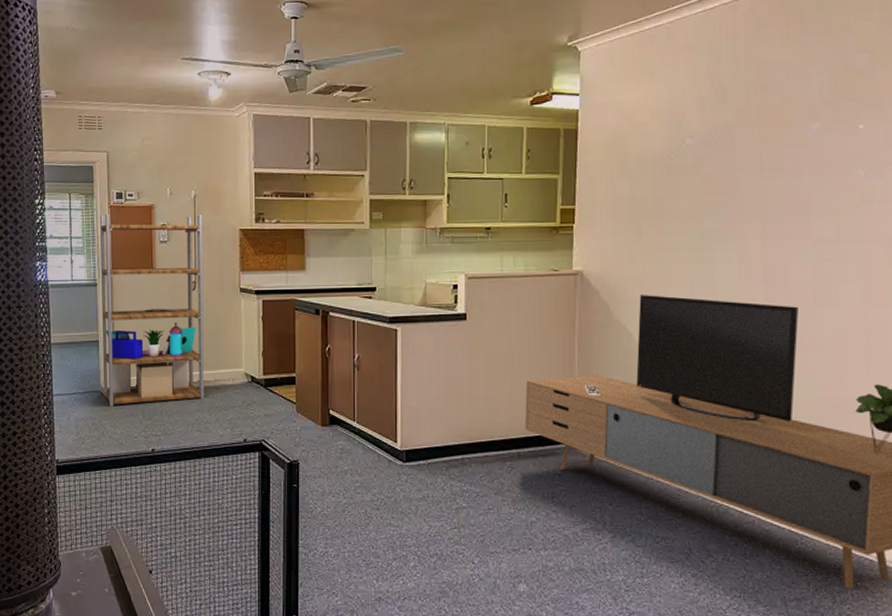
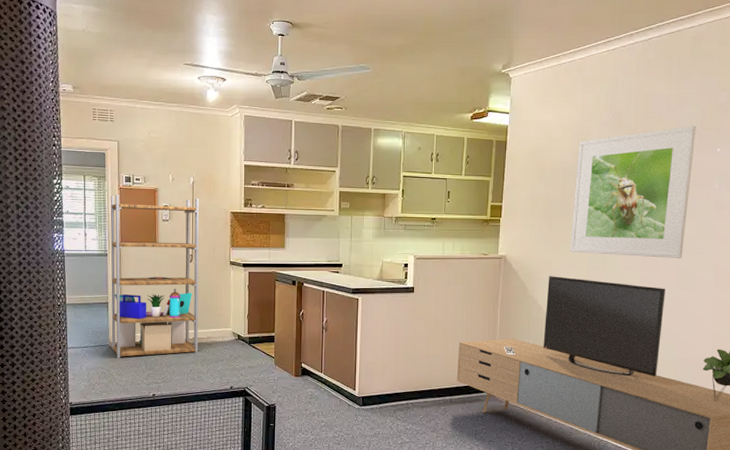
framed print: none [666,97,829,268] -> present [570,125,696,258]

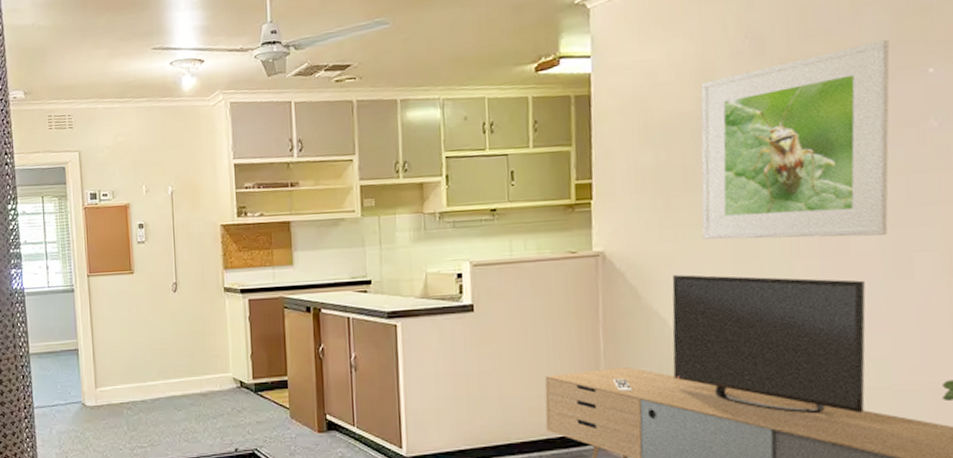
shelving unit: present [110,194,200,358] -> none [74,211,192,418]

